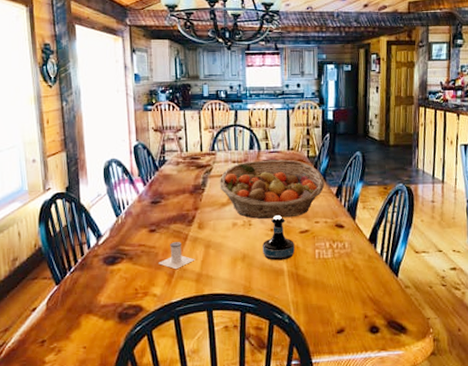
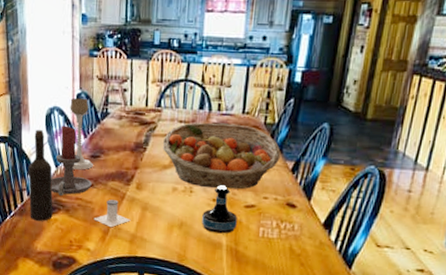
wine bottle: none [88,181,116,273] -> present [28,129,53,221]
candle holder: none [112,176,154,245] -> present [51,125,92,196]
candle holder: none [128,148,154,217] -> present [70,97,93,170]

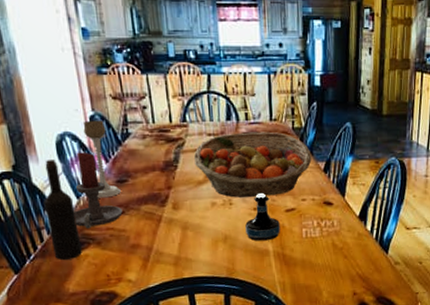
salt shaker: present [93,199,131,228] -> none [130,224,172,254]

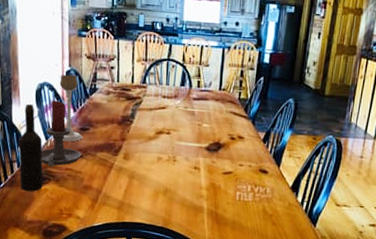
fruit basket: present [193,131,312,198] -> none [147,98,253,158]
tequila bottle: present [245,195,280,241] -> none [185,155,217,199]

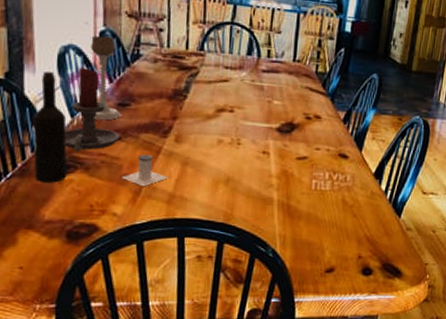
salt shaker: none [83,169,119,196] -> present [121,154,168,187]

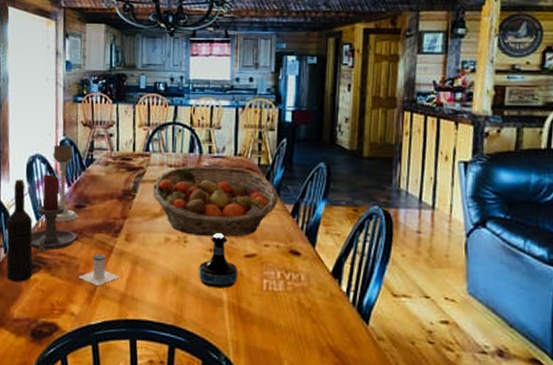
fruit basket: none [205,69,333,141] -> present [152,166,278,237]
tequila bottle: none [251,138,289,188] -> present [199,235,237,289]

